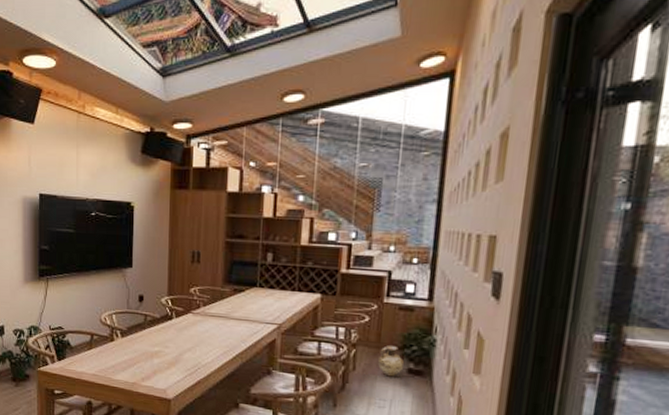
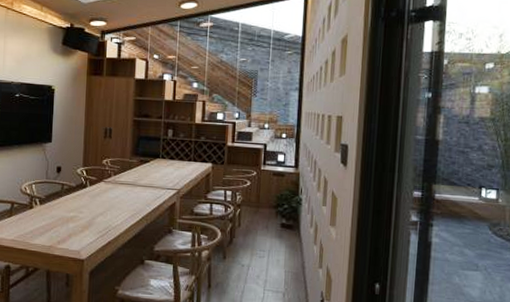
ceramic jug: present [377,345,405,377] -> none [257,205,279,231]

